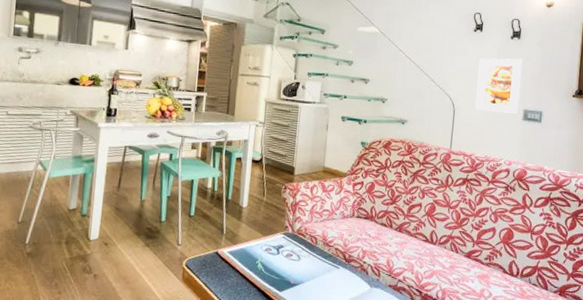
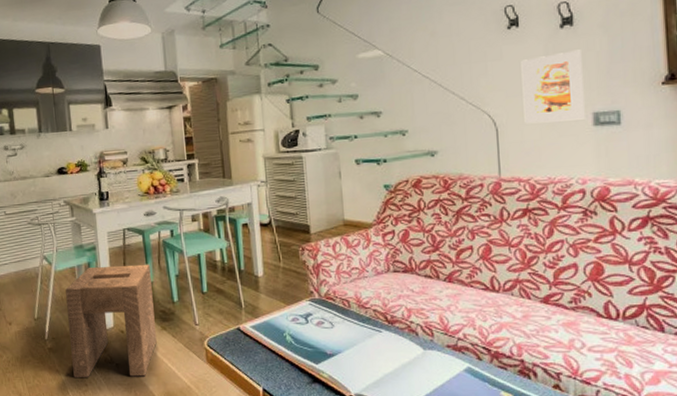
stool: none [48,179,145,289] -> present [65,264,157,377]

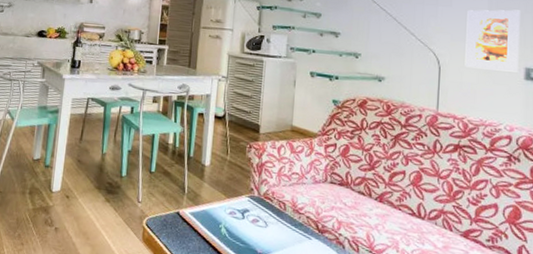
stool: present [65,264,157,377] -> none [12,129,106,245]

